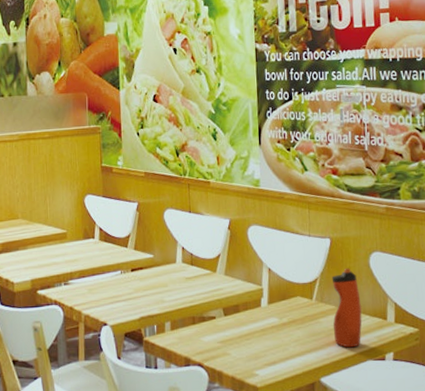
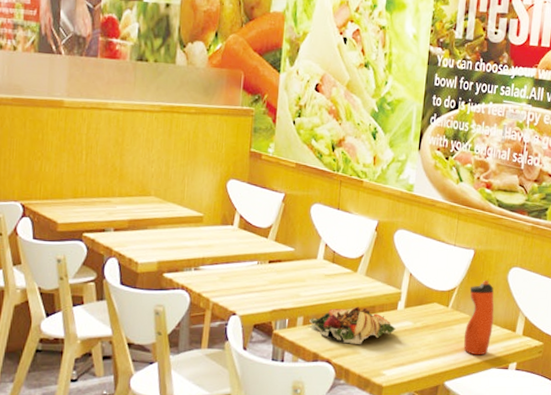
salad: none [177,306,264,346] -> present [309,306,397,344]

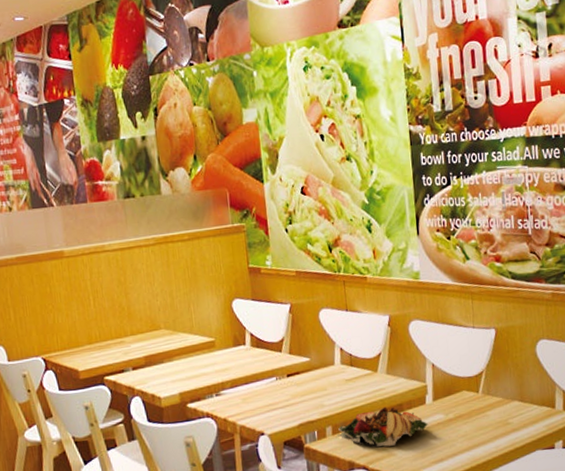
water bottle: present [463,280,495,355] -> none [497,358,530,439]

